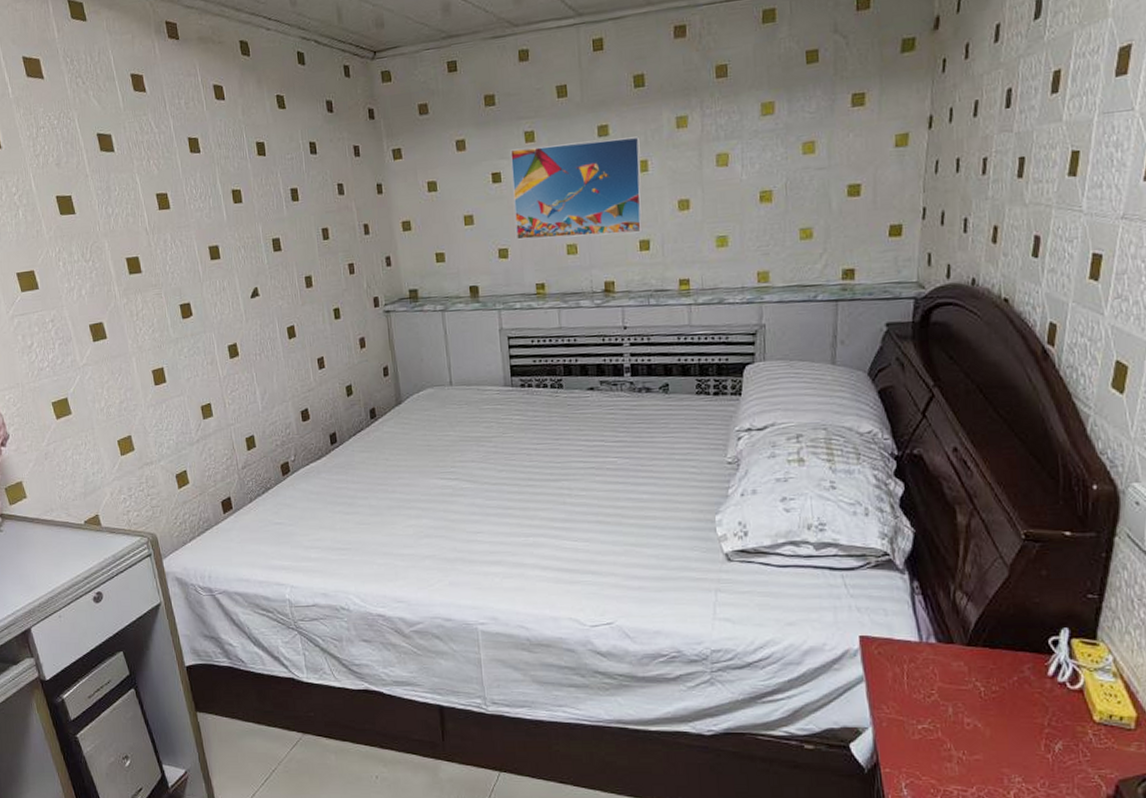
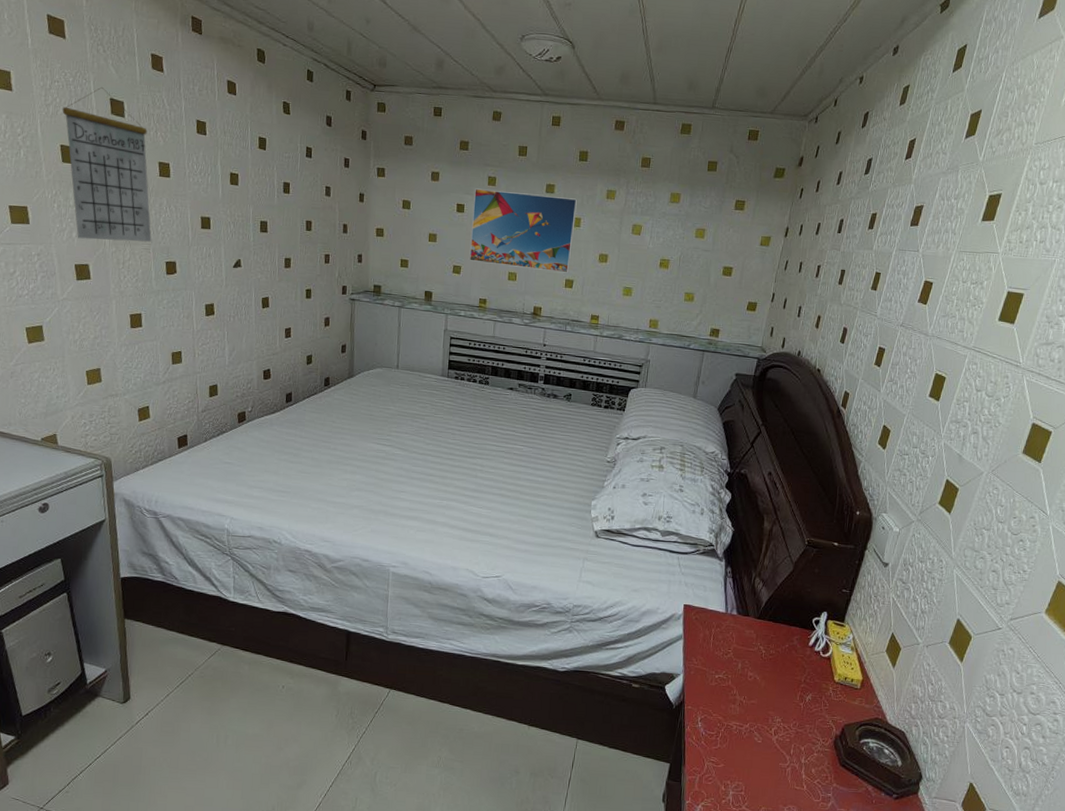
calendar: none [52,122,161,296] -> present [62,86,152,242]

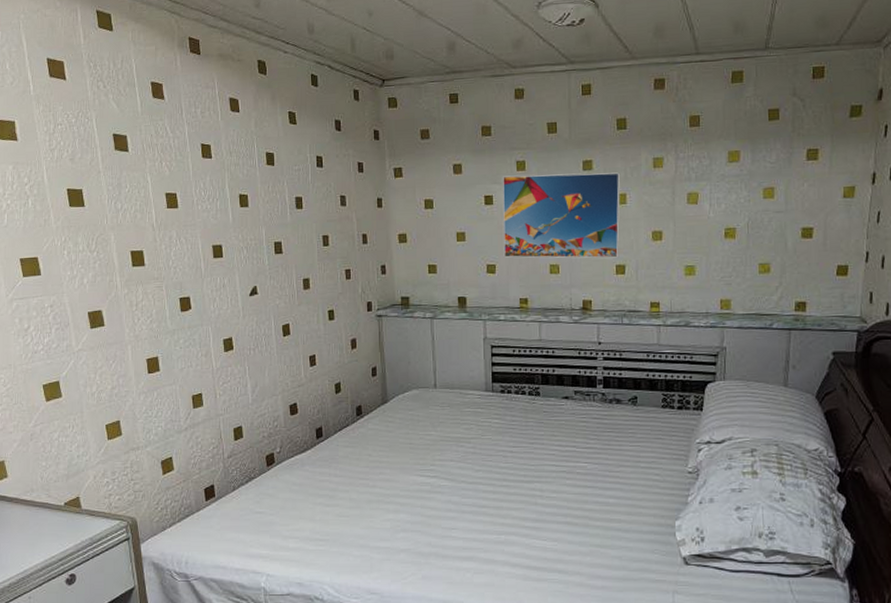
calendar: present [62,86,152,242] -> none [67,123,163,284]

